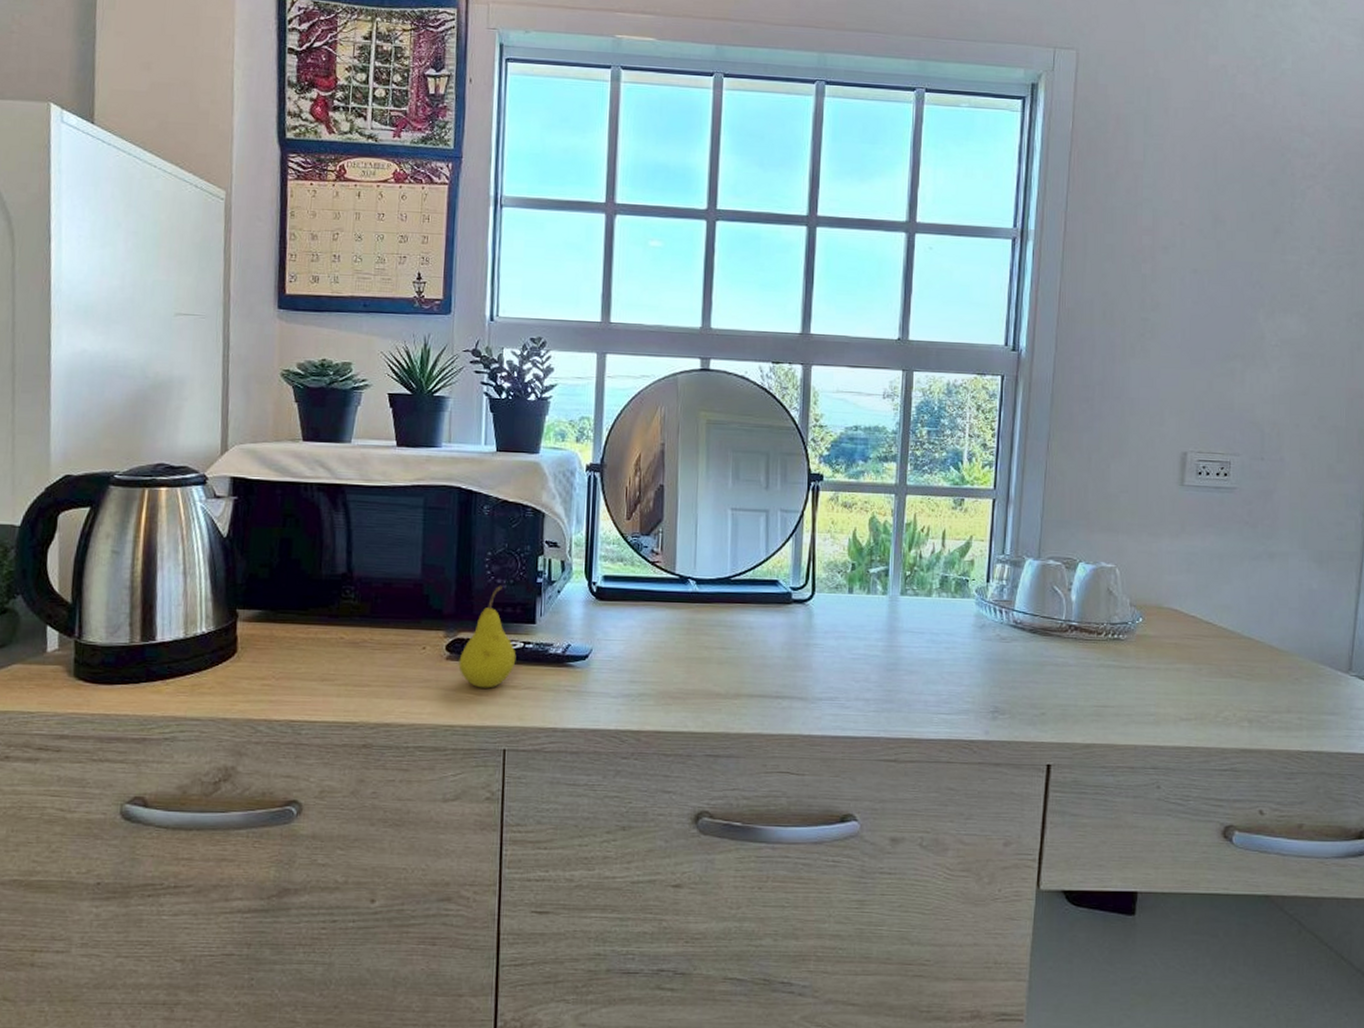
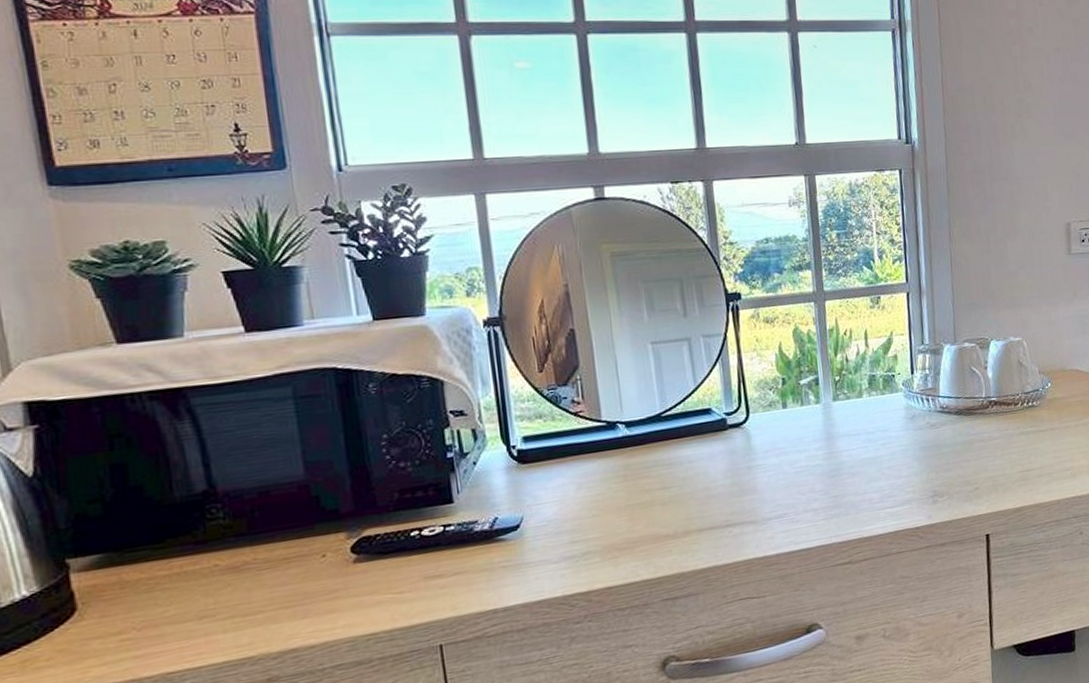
fruit: present [458,585,516,688] -> none [369,468,438,586]

